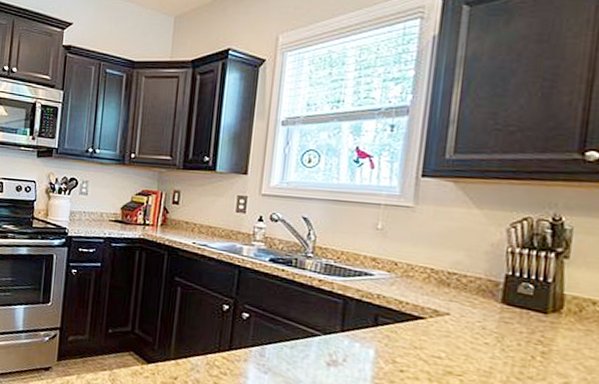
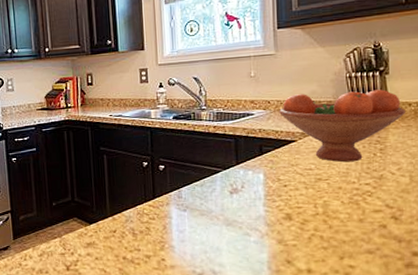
fruit bowl: none [408,260,587,361] -> present [279,89,405,163]

